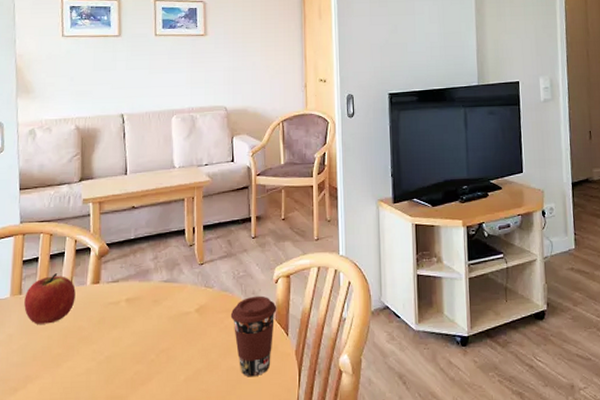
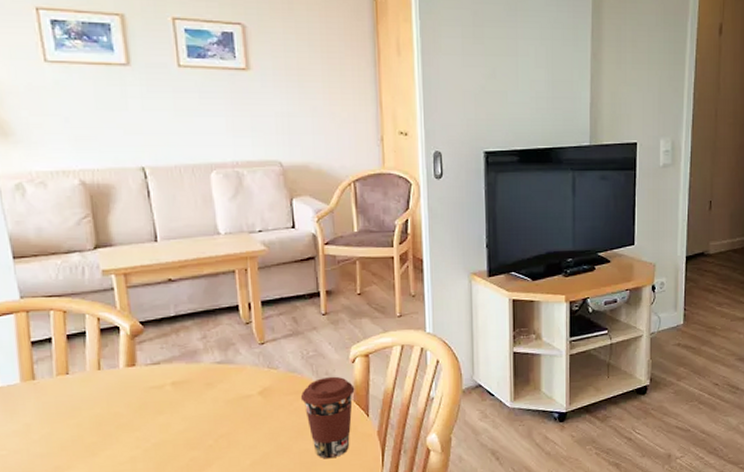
apple: present [24,273,76,324] -> none [40,355,107,412]

